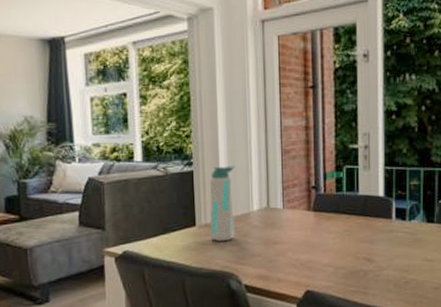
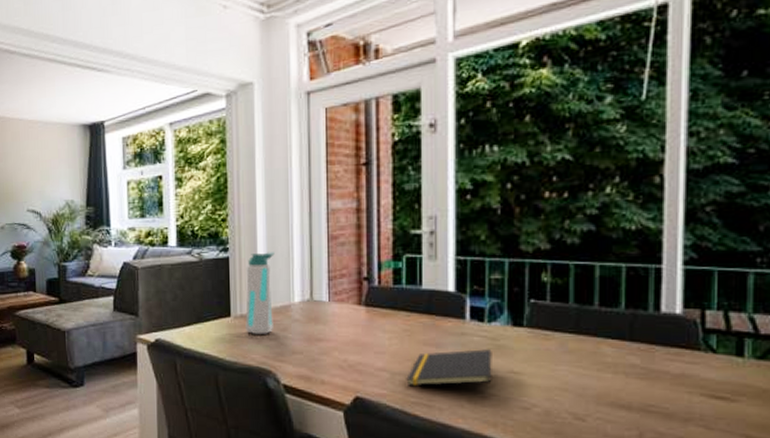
notepad: none [347,243,412,278] -> present [406,349,492,386]

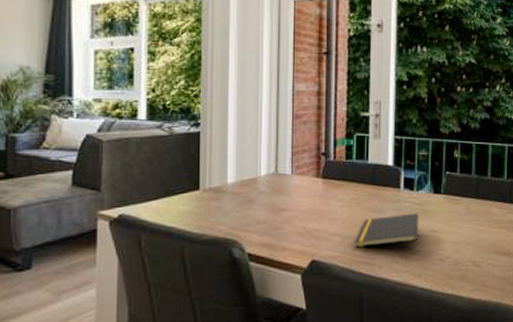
water bottle: present [245,252,276,334] -> none [214,128,245,206]

